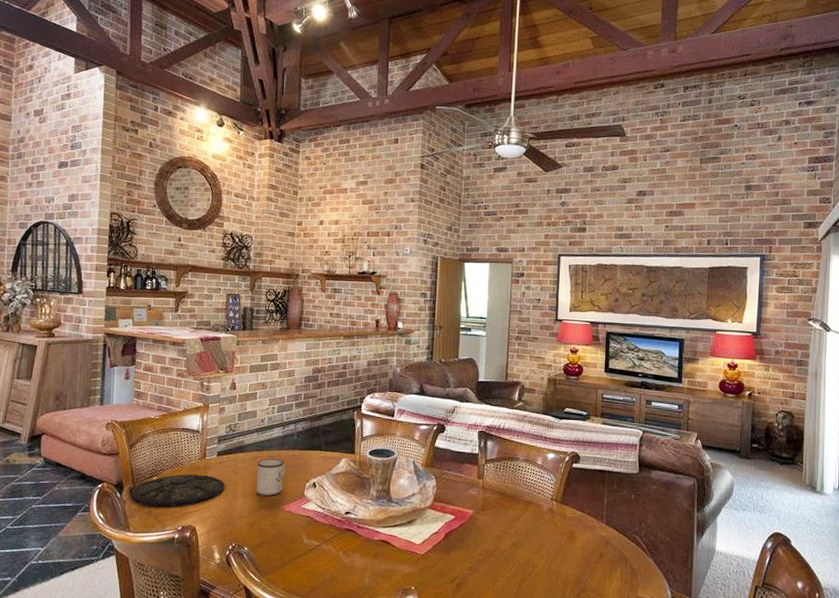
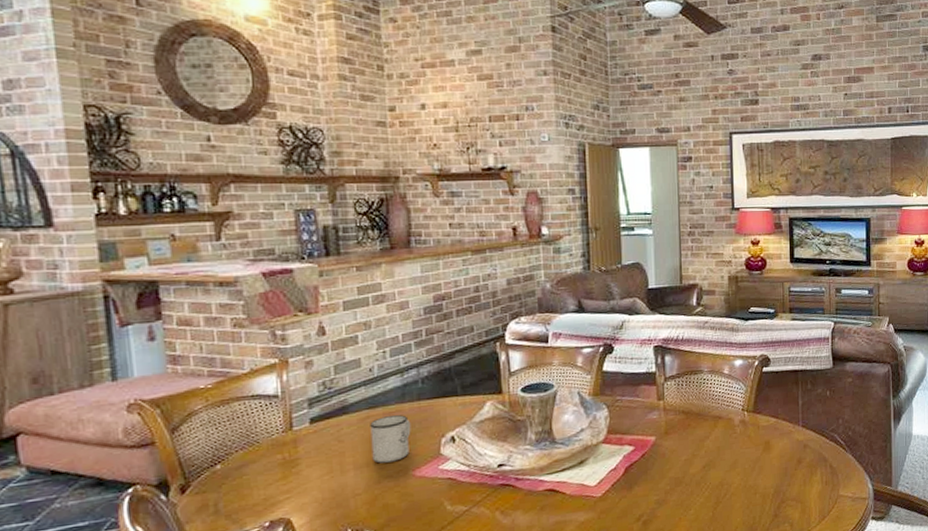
plate: present [130,474,225,507] -> none [181,450,327,505]

